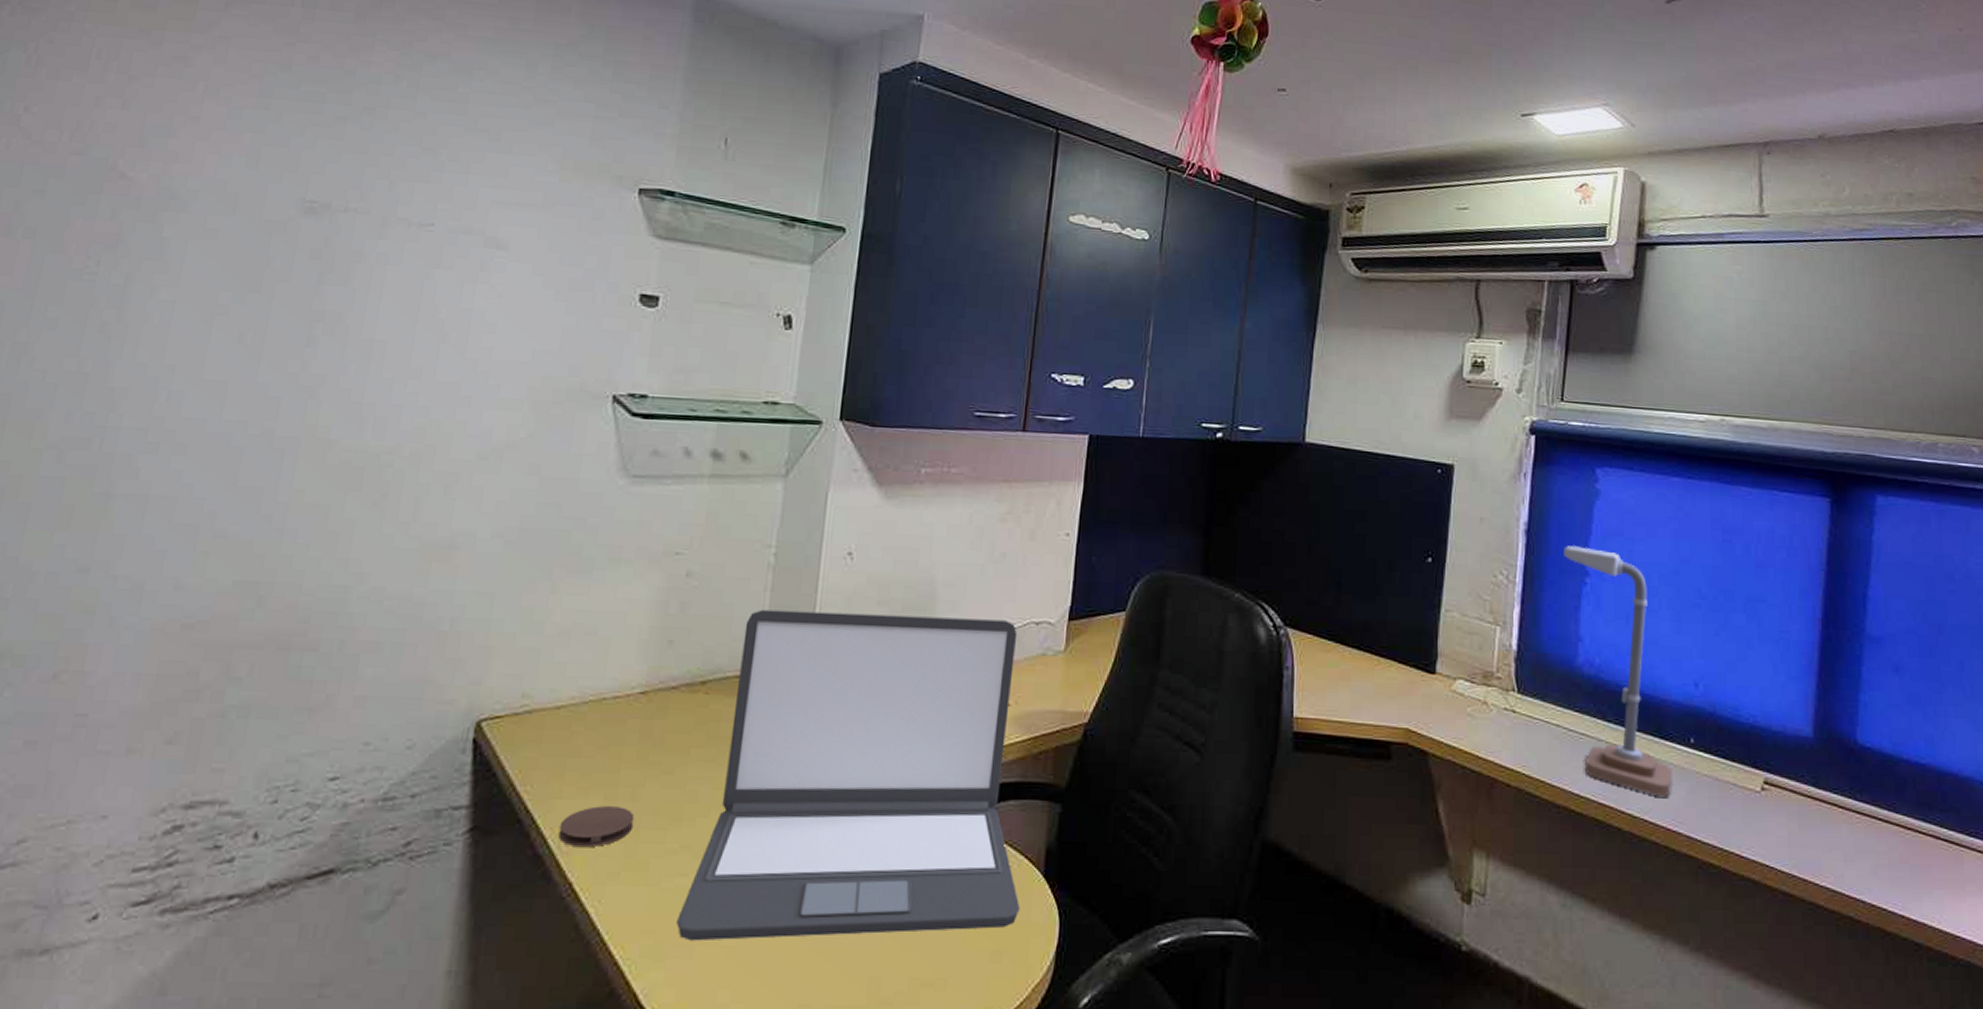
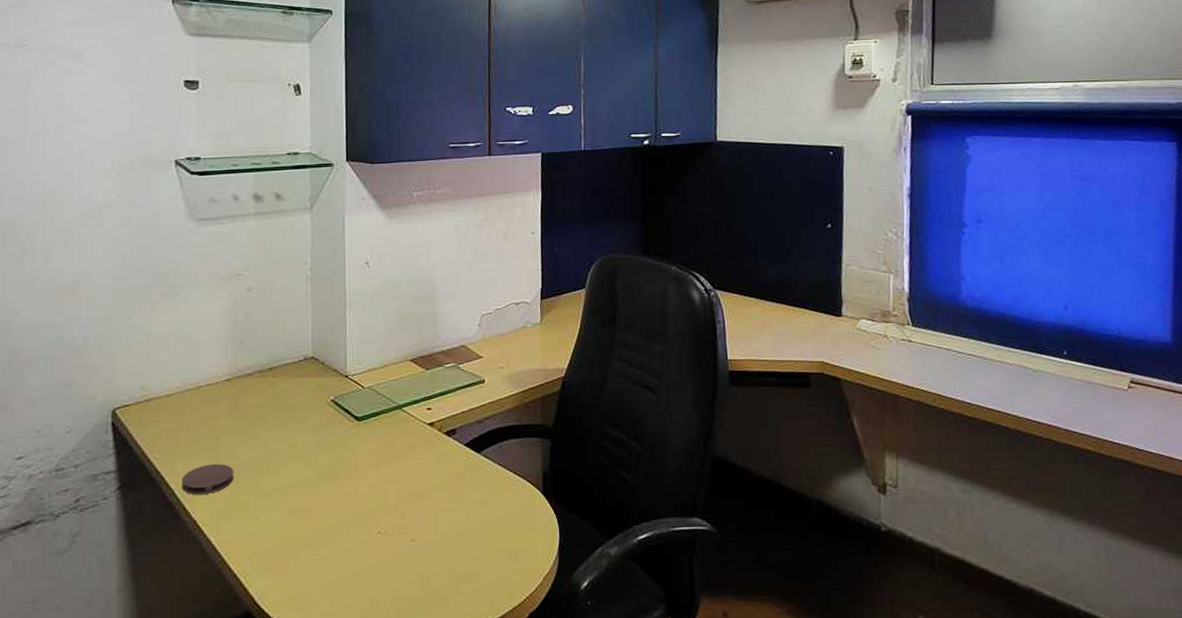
laptop: present [677,609,1021,941] -> none [275,303,528,557]
desk lamp: present [1564,546,1672,797] -> none [943,203,1050,400]

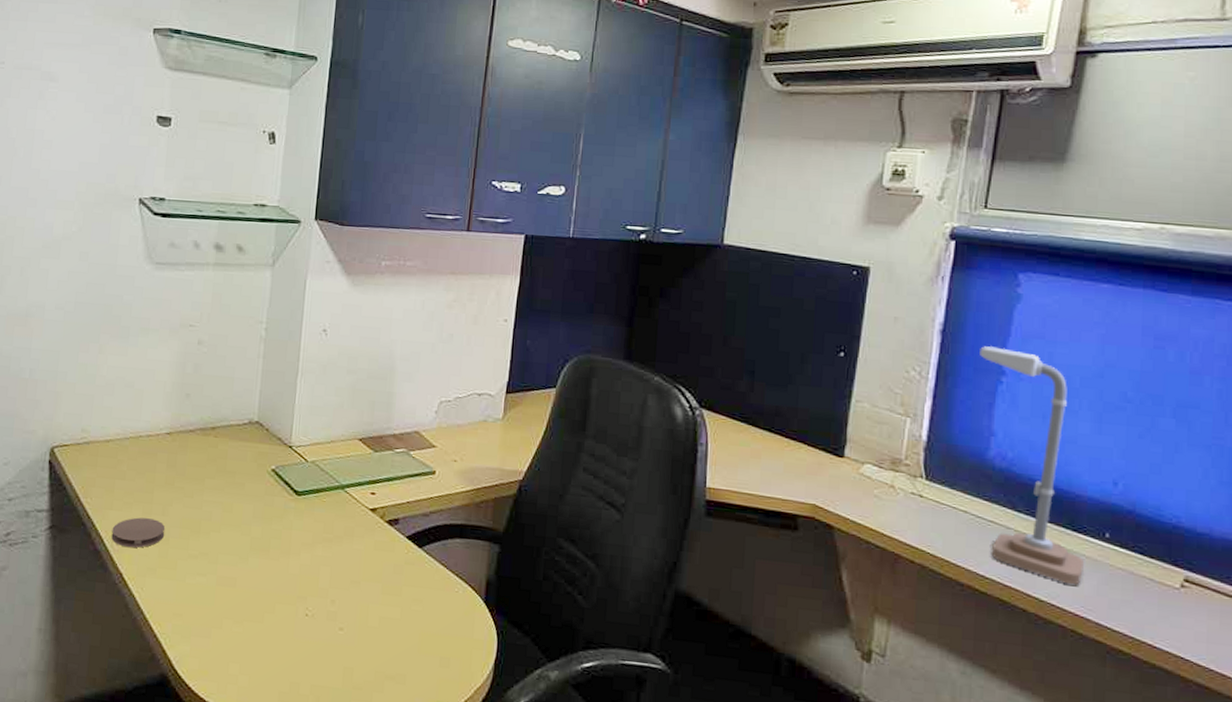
desk lamp: none [943,203,1050,400] -> present [980,346,1084,585]

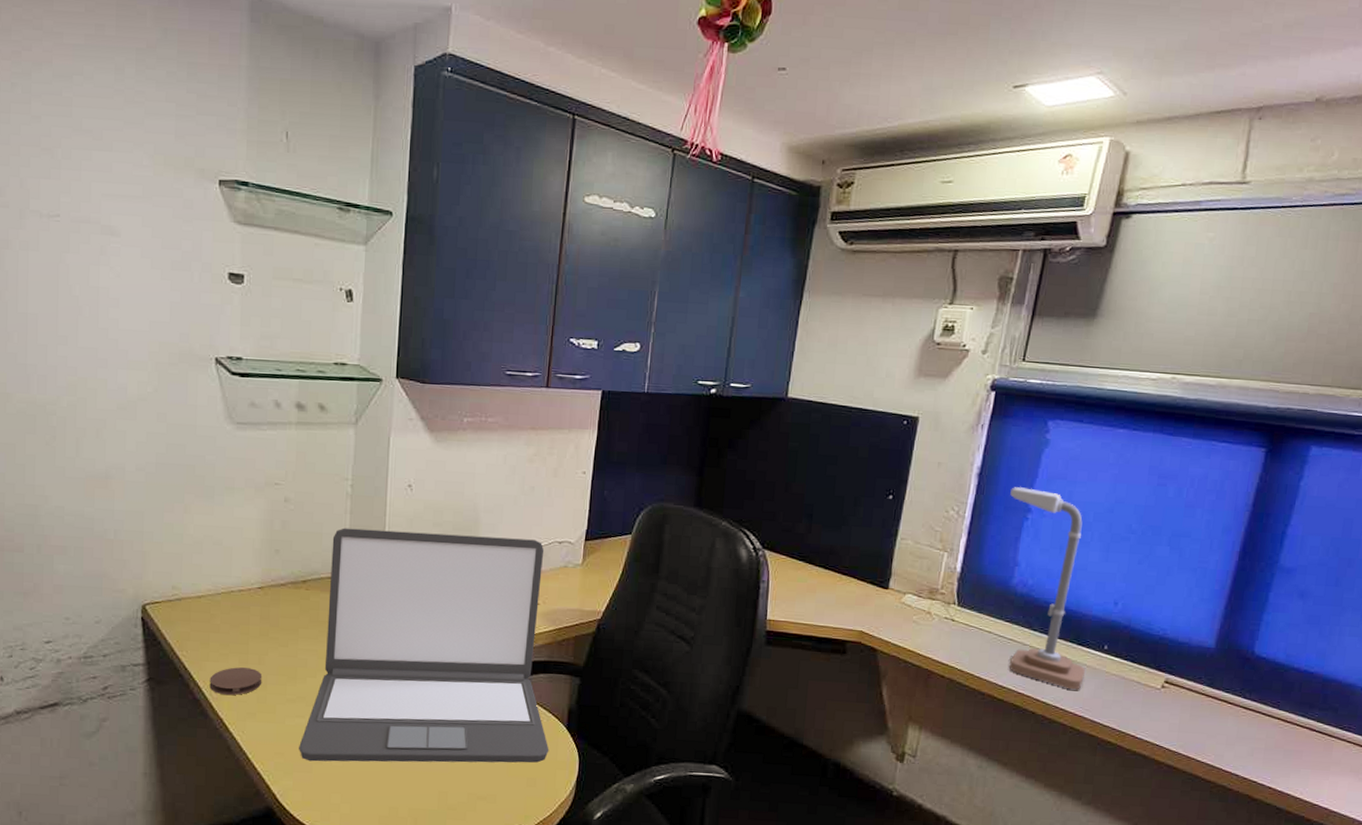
laptop: none [198,372,465,640] -> present [299,528,549,763]

